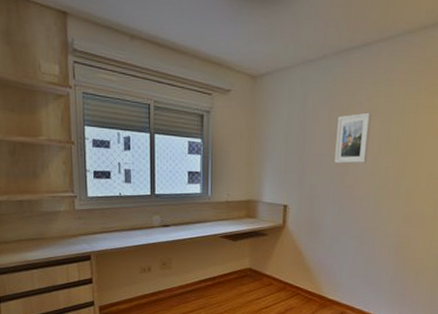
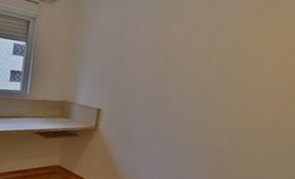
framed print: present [334,112,371,164] -> none [151,26,193,75]

